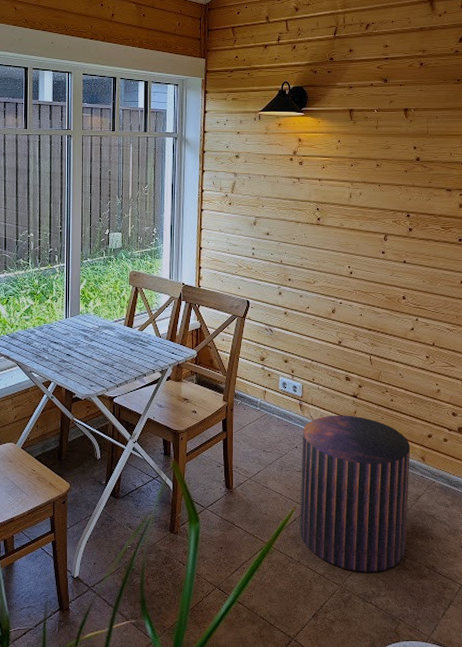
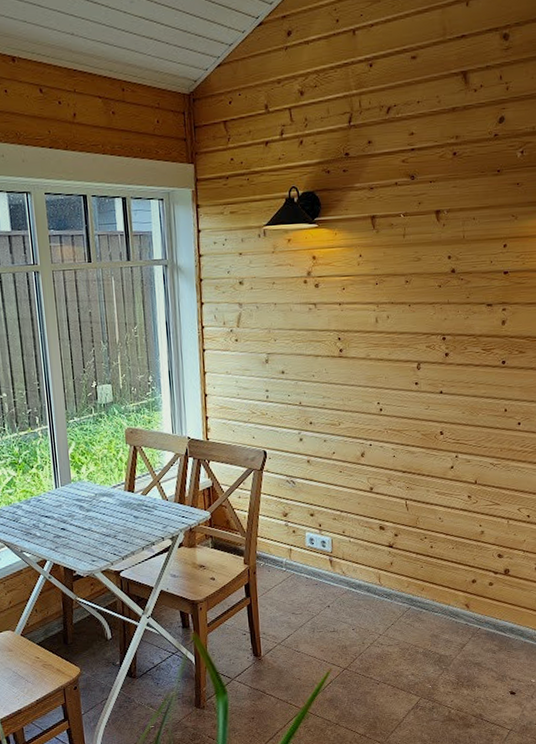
pouf: present [299,415,411,572] -> none [334,567,454,728]

